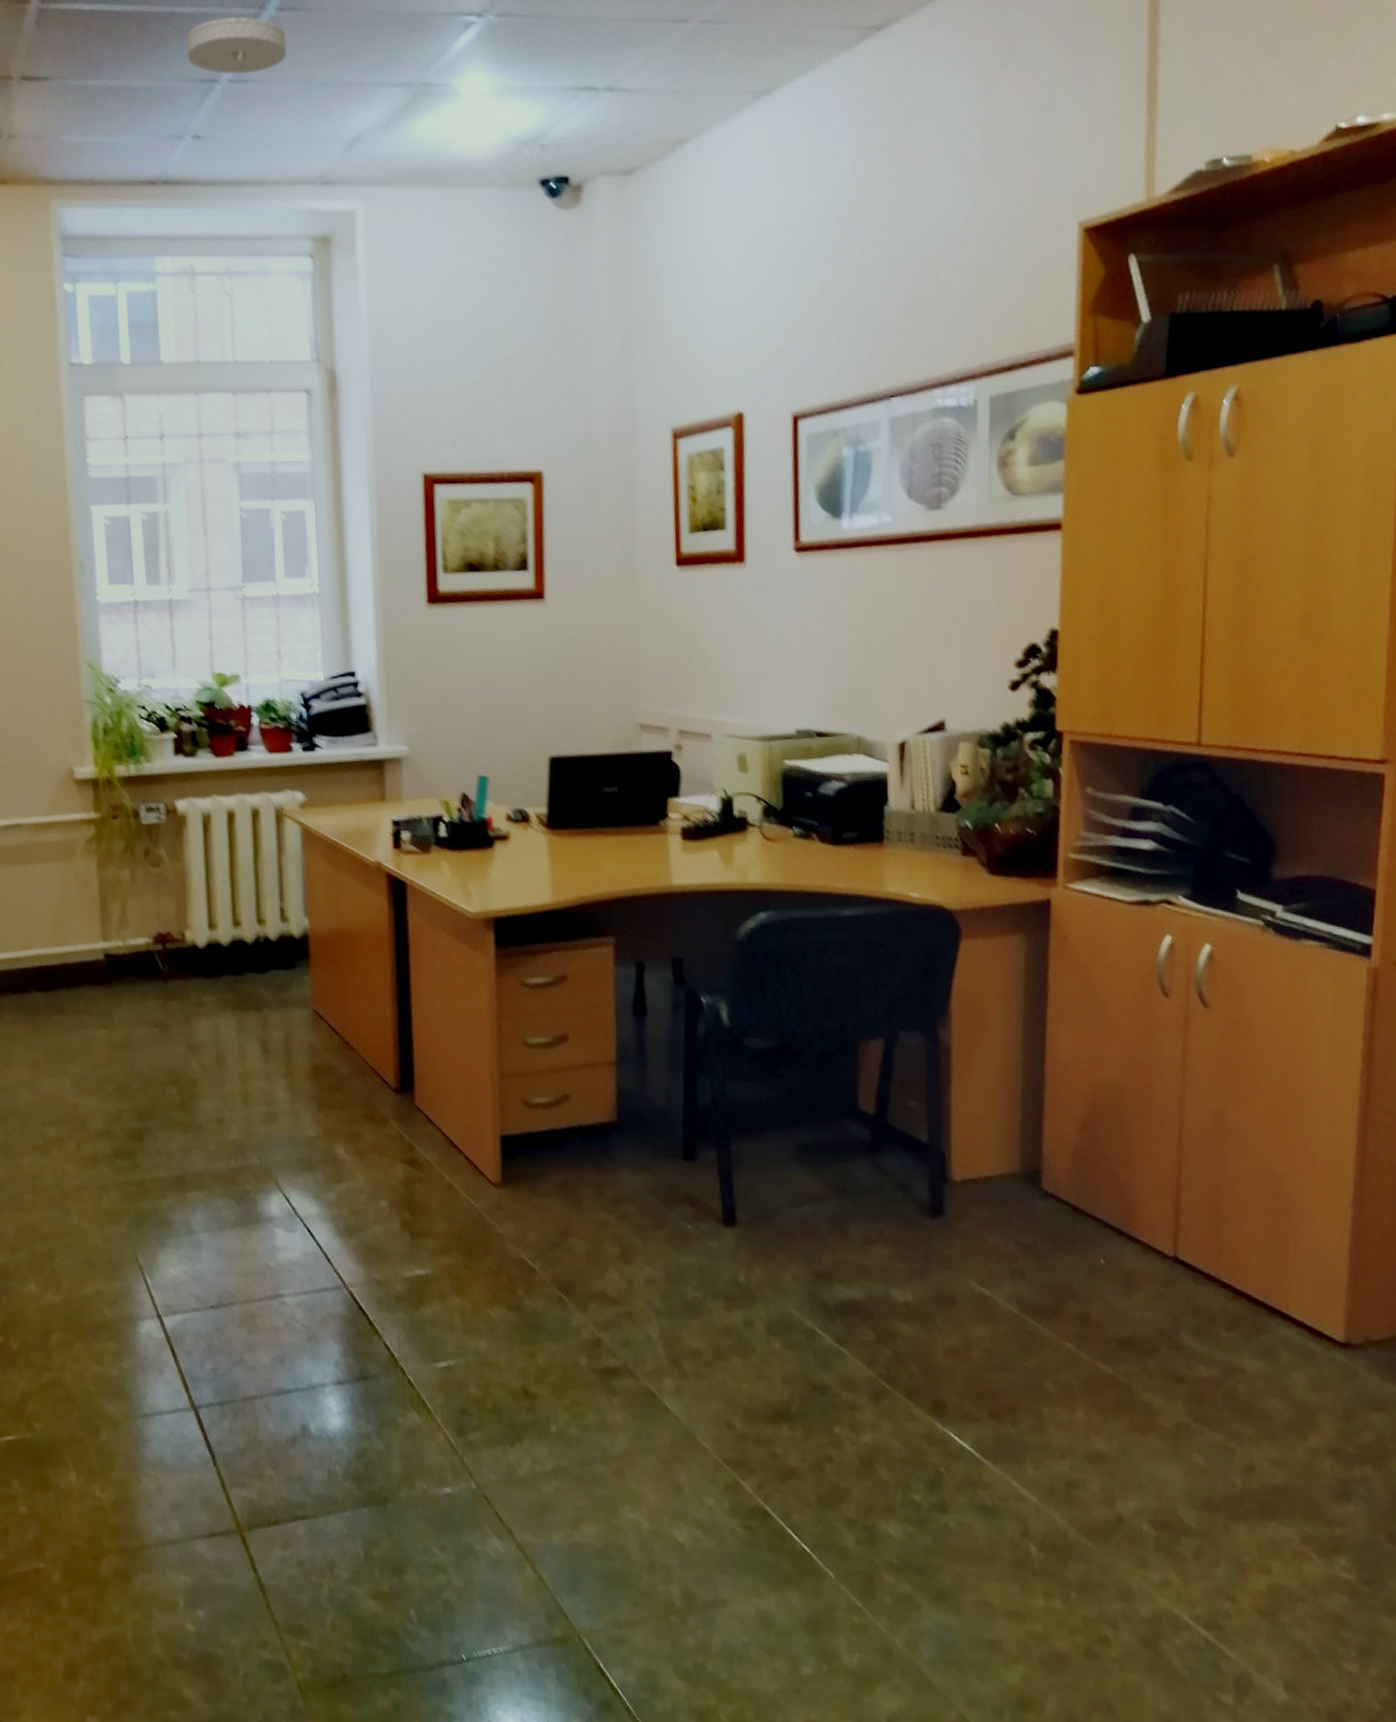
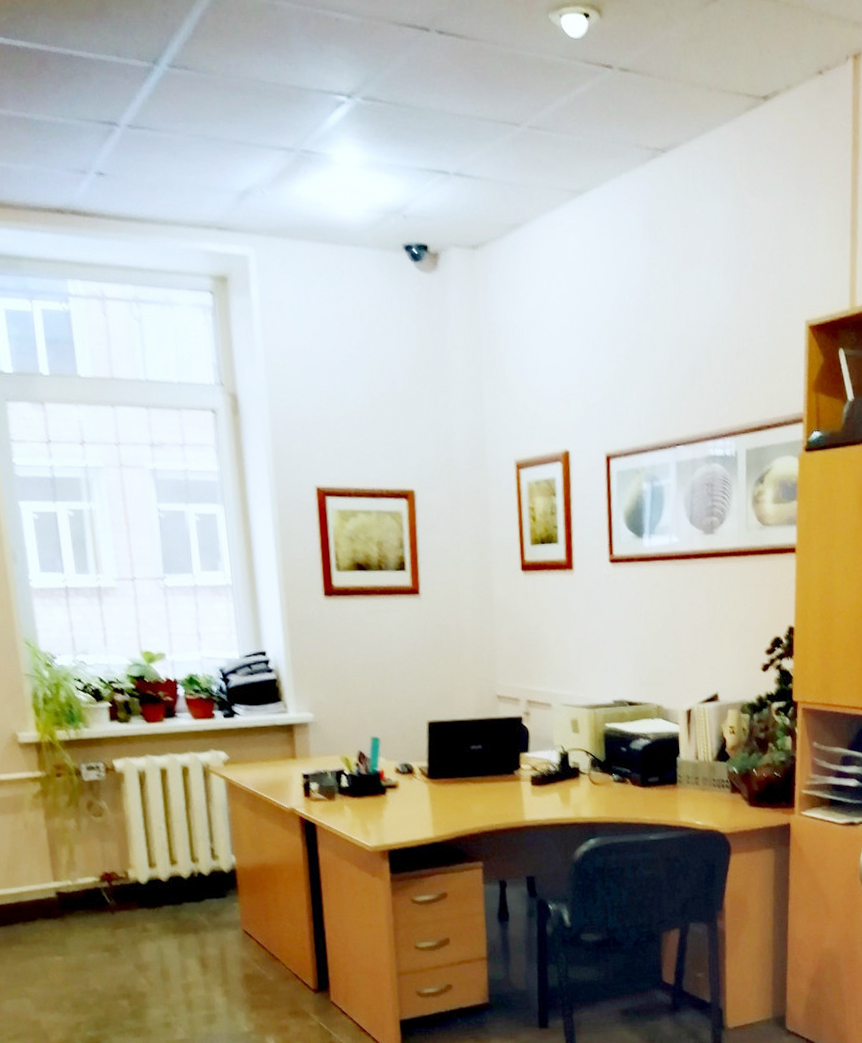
smoke detector: present [185,16,287,75] -> none [85,66,180,122]

